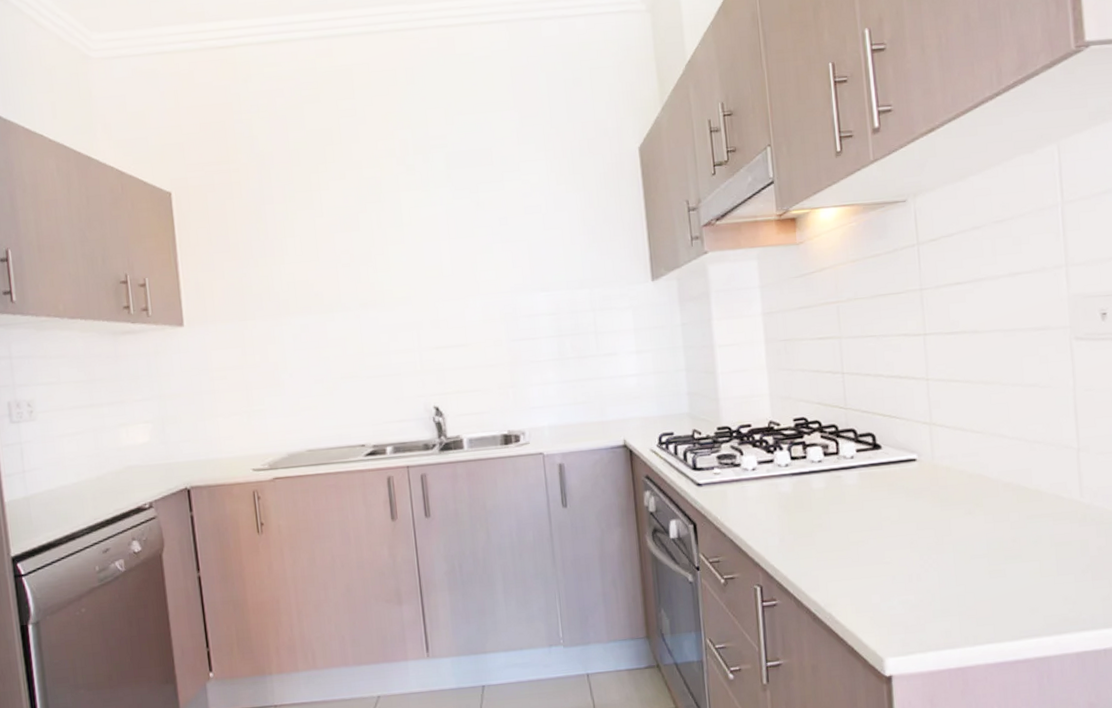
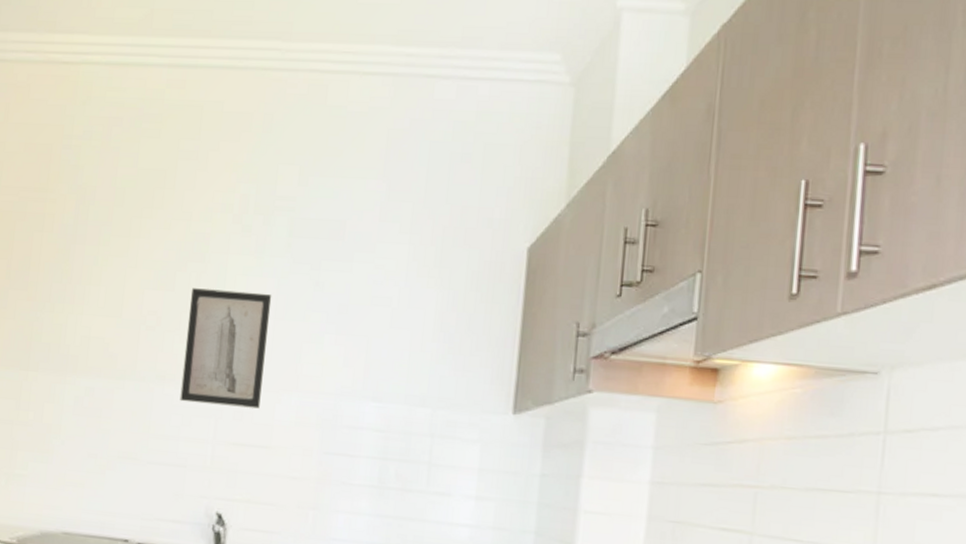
wall art: none [375,219,452,322] -> present [180,288,272,409]

